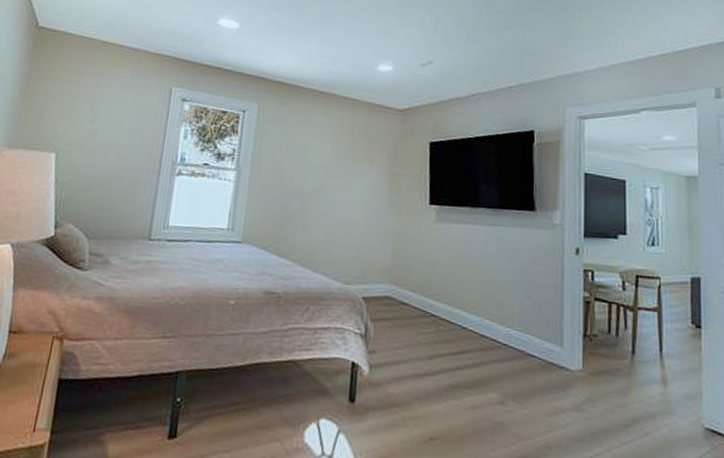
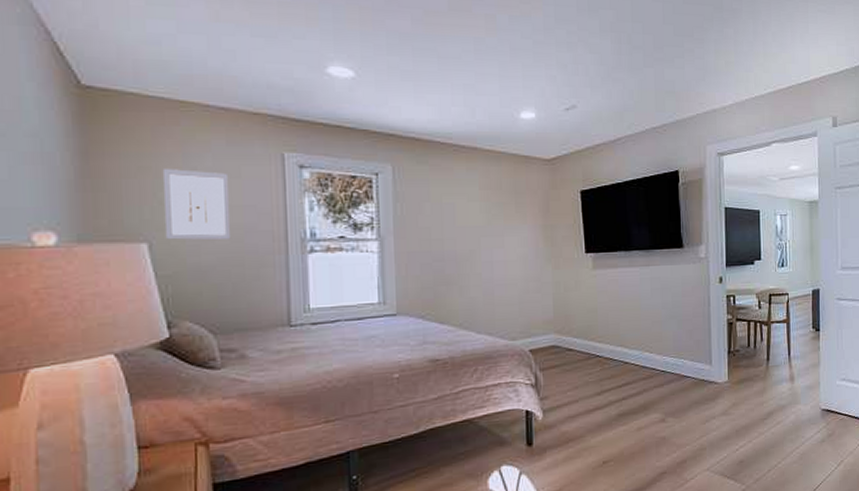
wall art: none [69,94,127,156] -> present [162,169,231,240]

